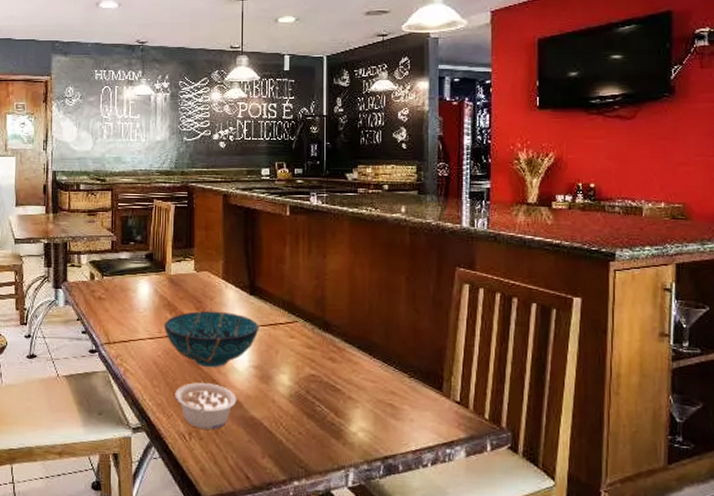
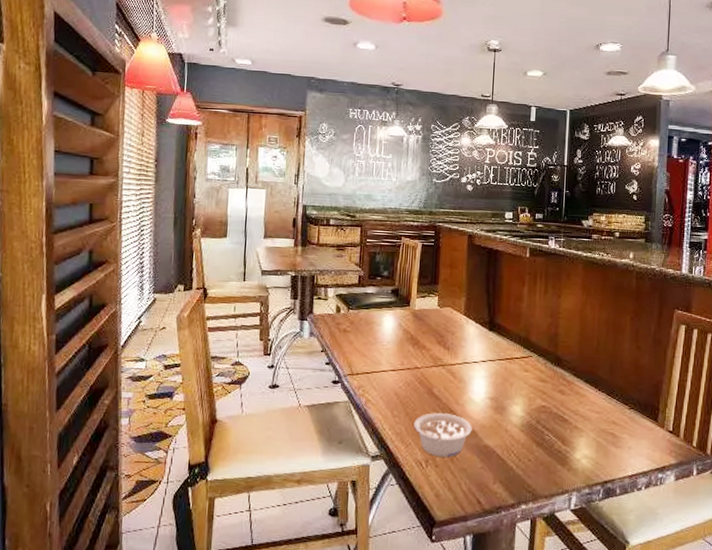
decorative bowl: present [164,310,259,368] -> none [406,344,496,399]

